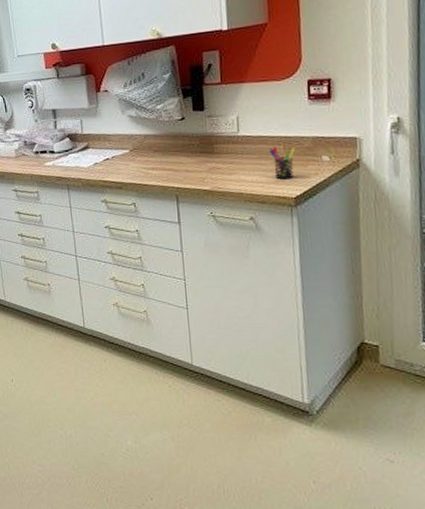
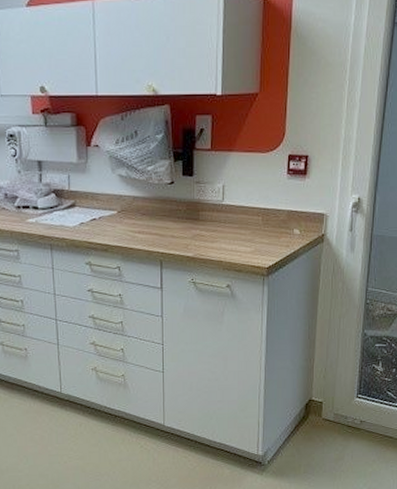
pen holder: present [269,145,296,180] -> none [249,216,272,250]

